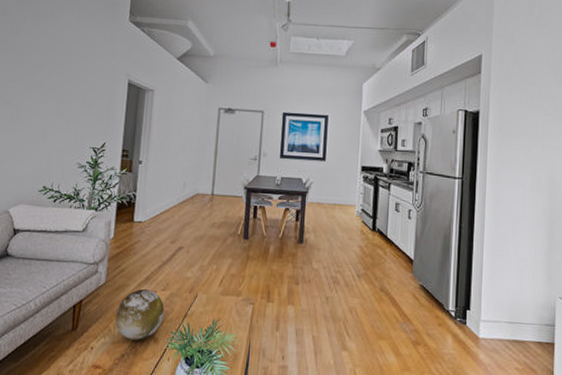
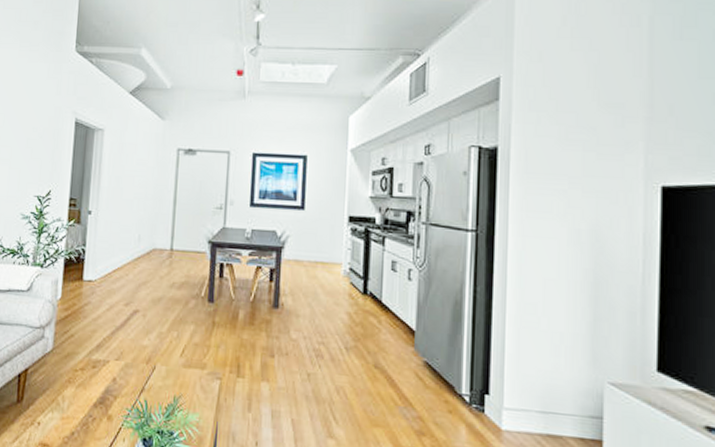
decorative orb: present [115,289,165,341] -> none [64,358,119,417]

